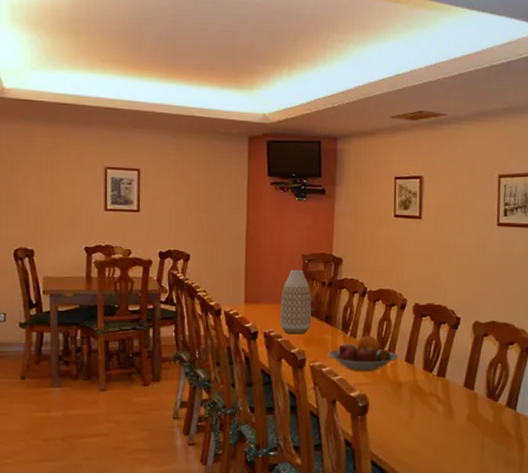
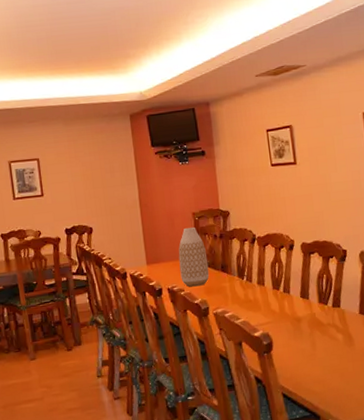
fruit bowl: present [328,335,399,372] -> none [228,278,294,312]

